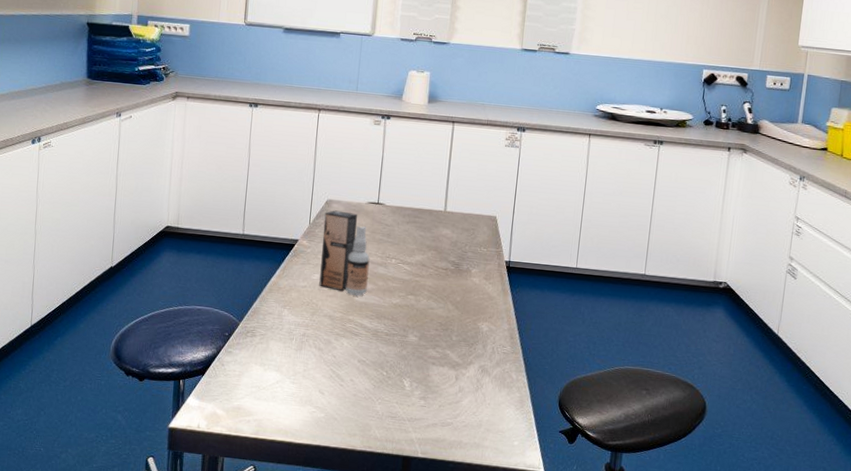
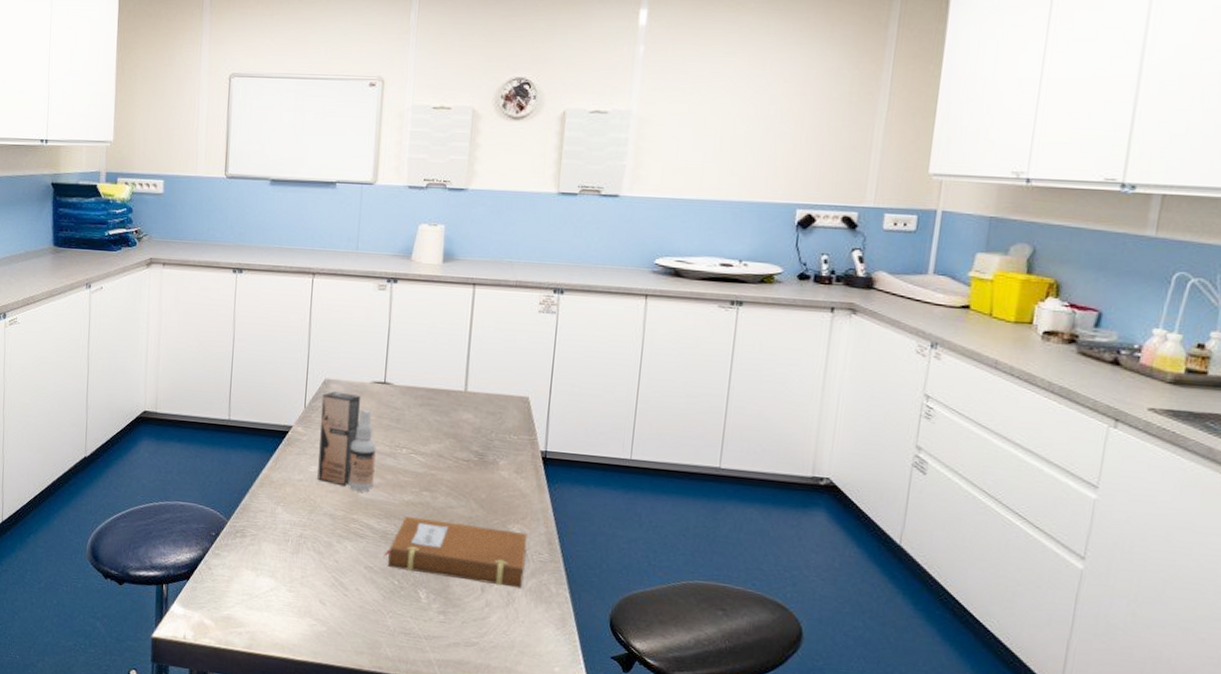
notebook: none [376,317,494,376] -> present [385,517,528,589]

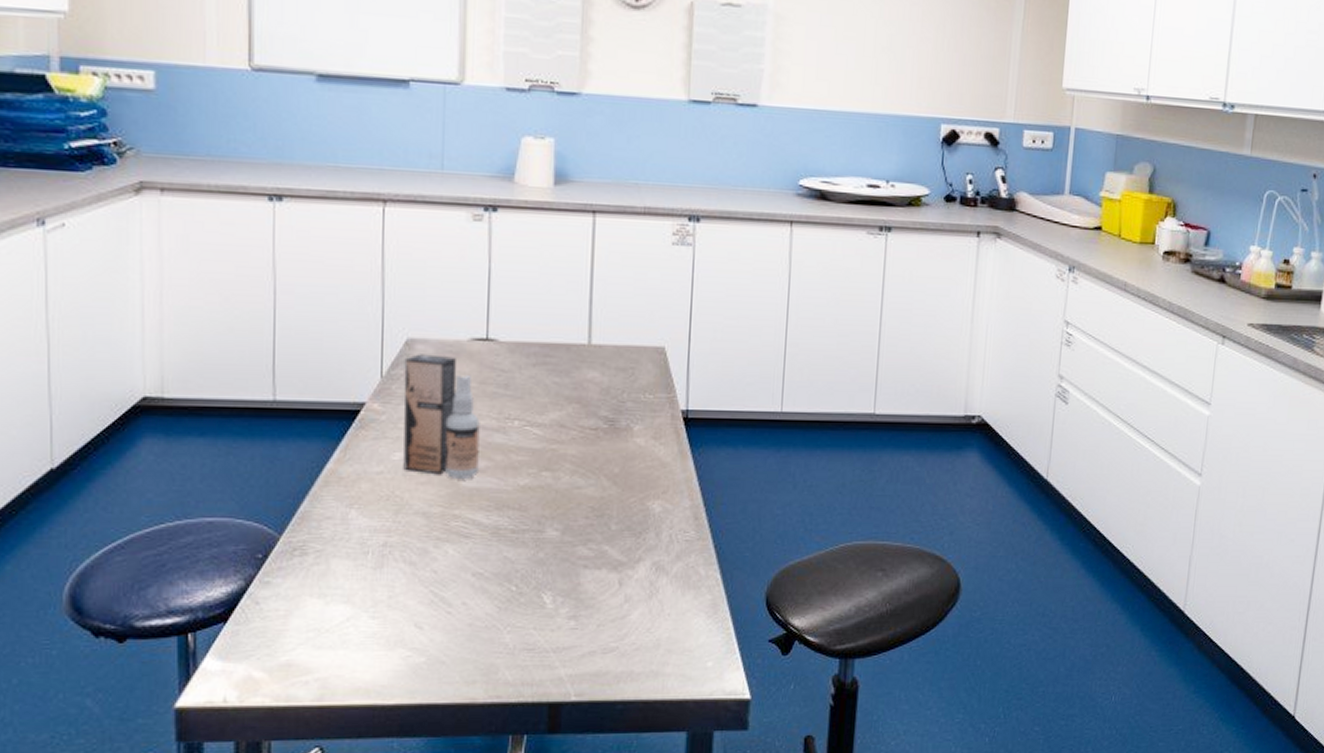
notebook: present [385,517,528,589] -> none [498,505,670,576]

